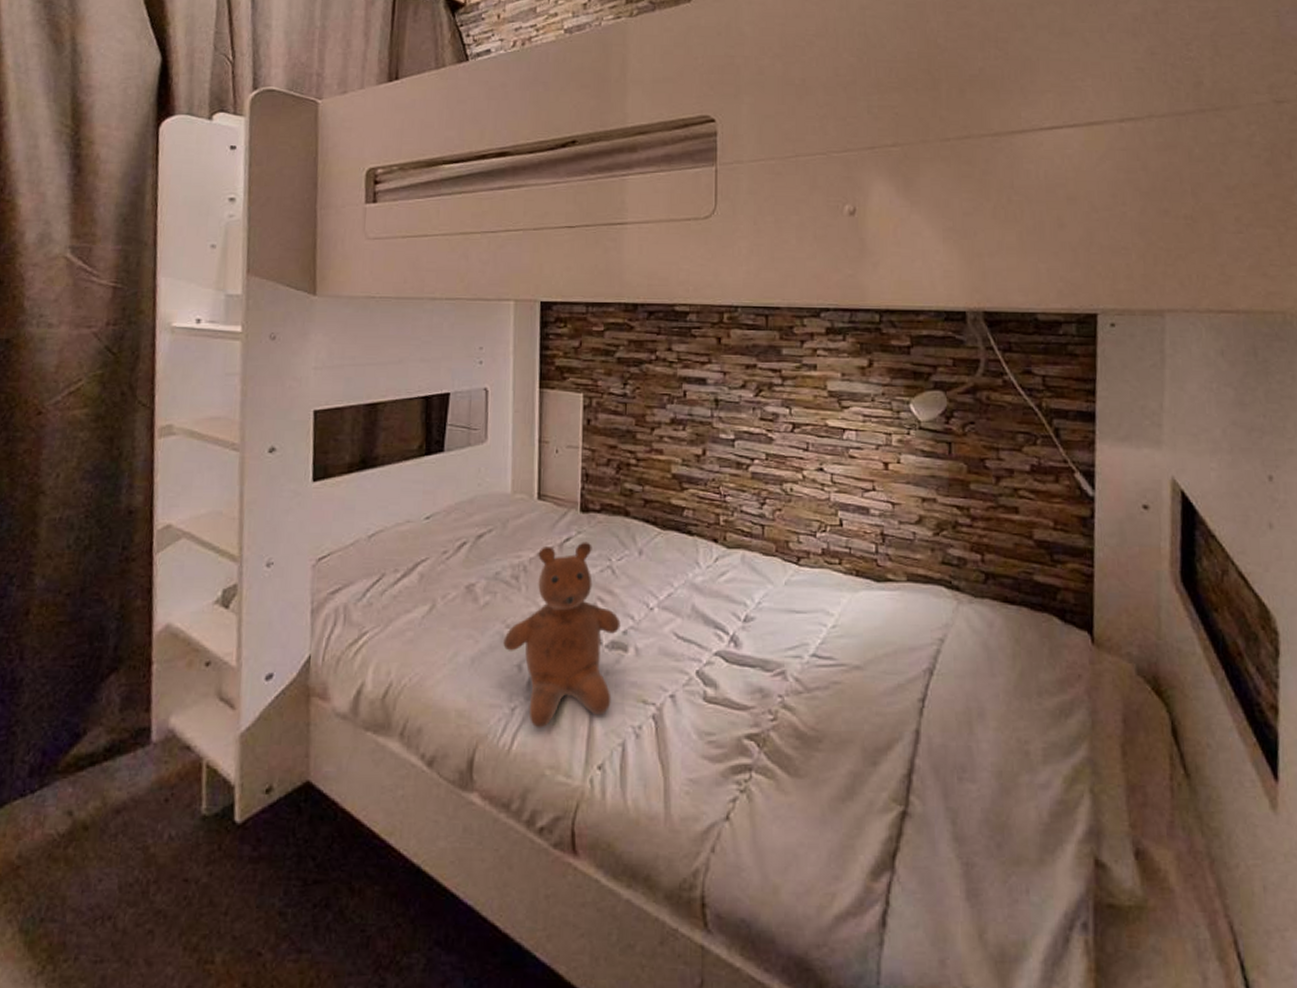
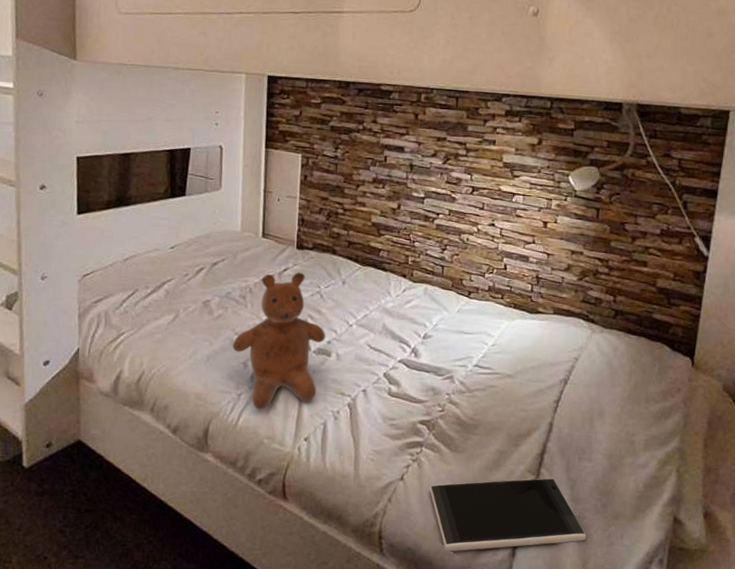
tablet: none [764,808,980,923] -> present [429,477,587,552]

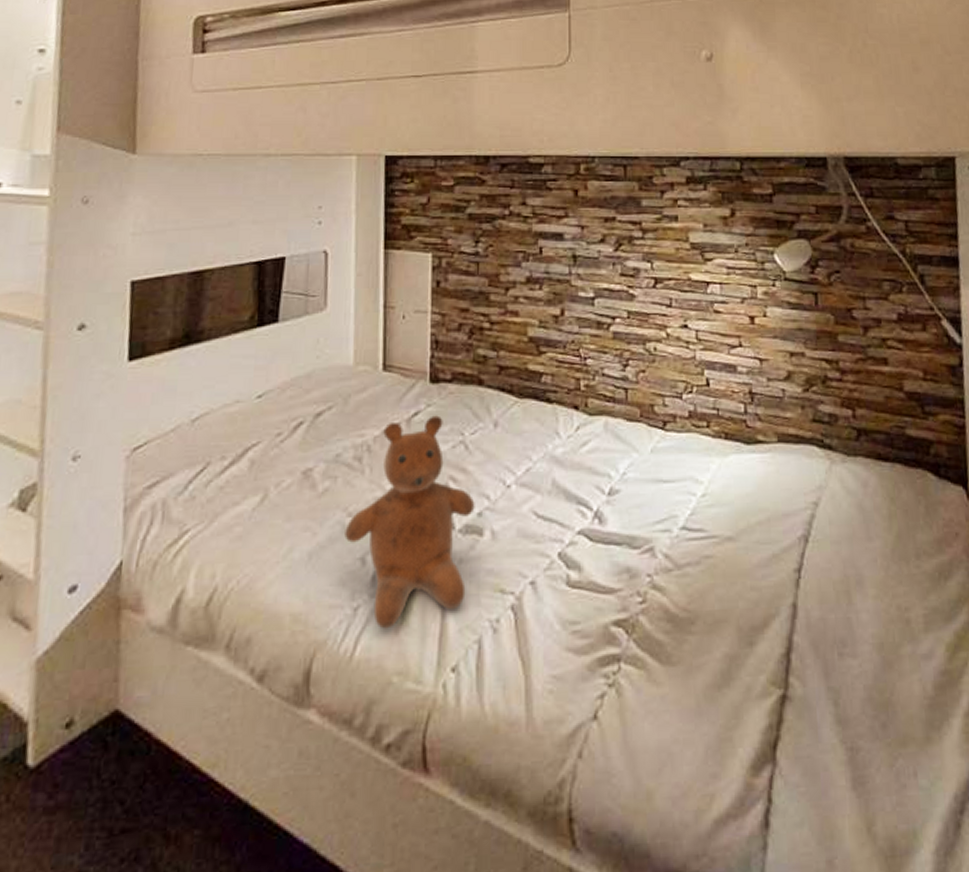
tablet: present [429,477,587,552] -> none [635,689,867,832]

